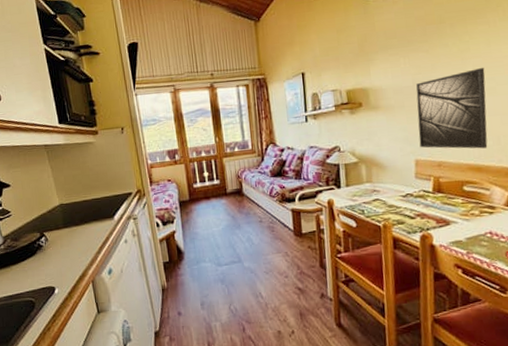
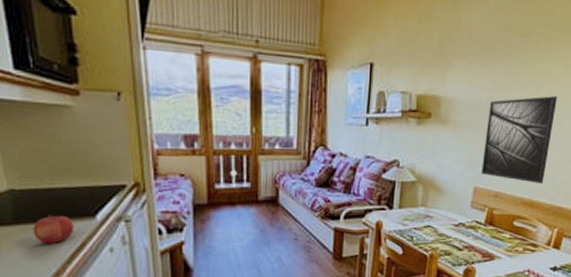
fruit: none [75,219,101,240] -> present [33,215,74,243]

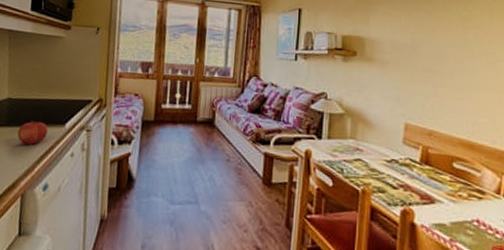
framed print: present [481,96,558,184] -> none [411,39,486,125]

